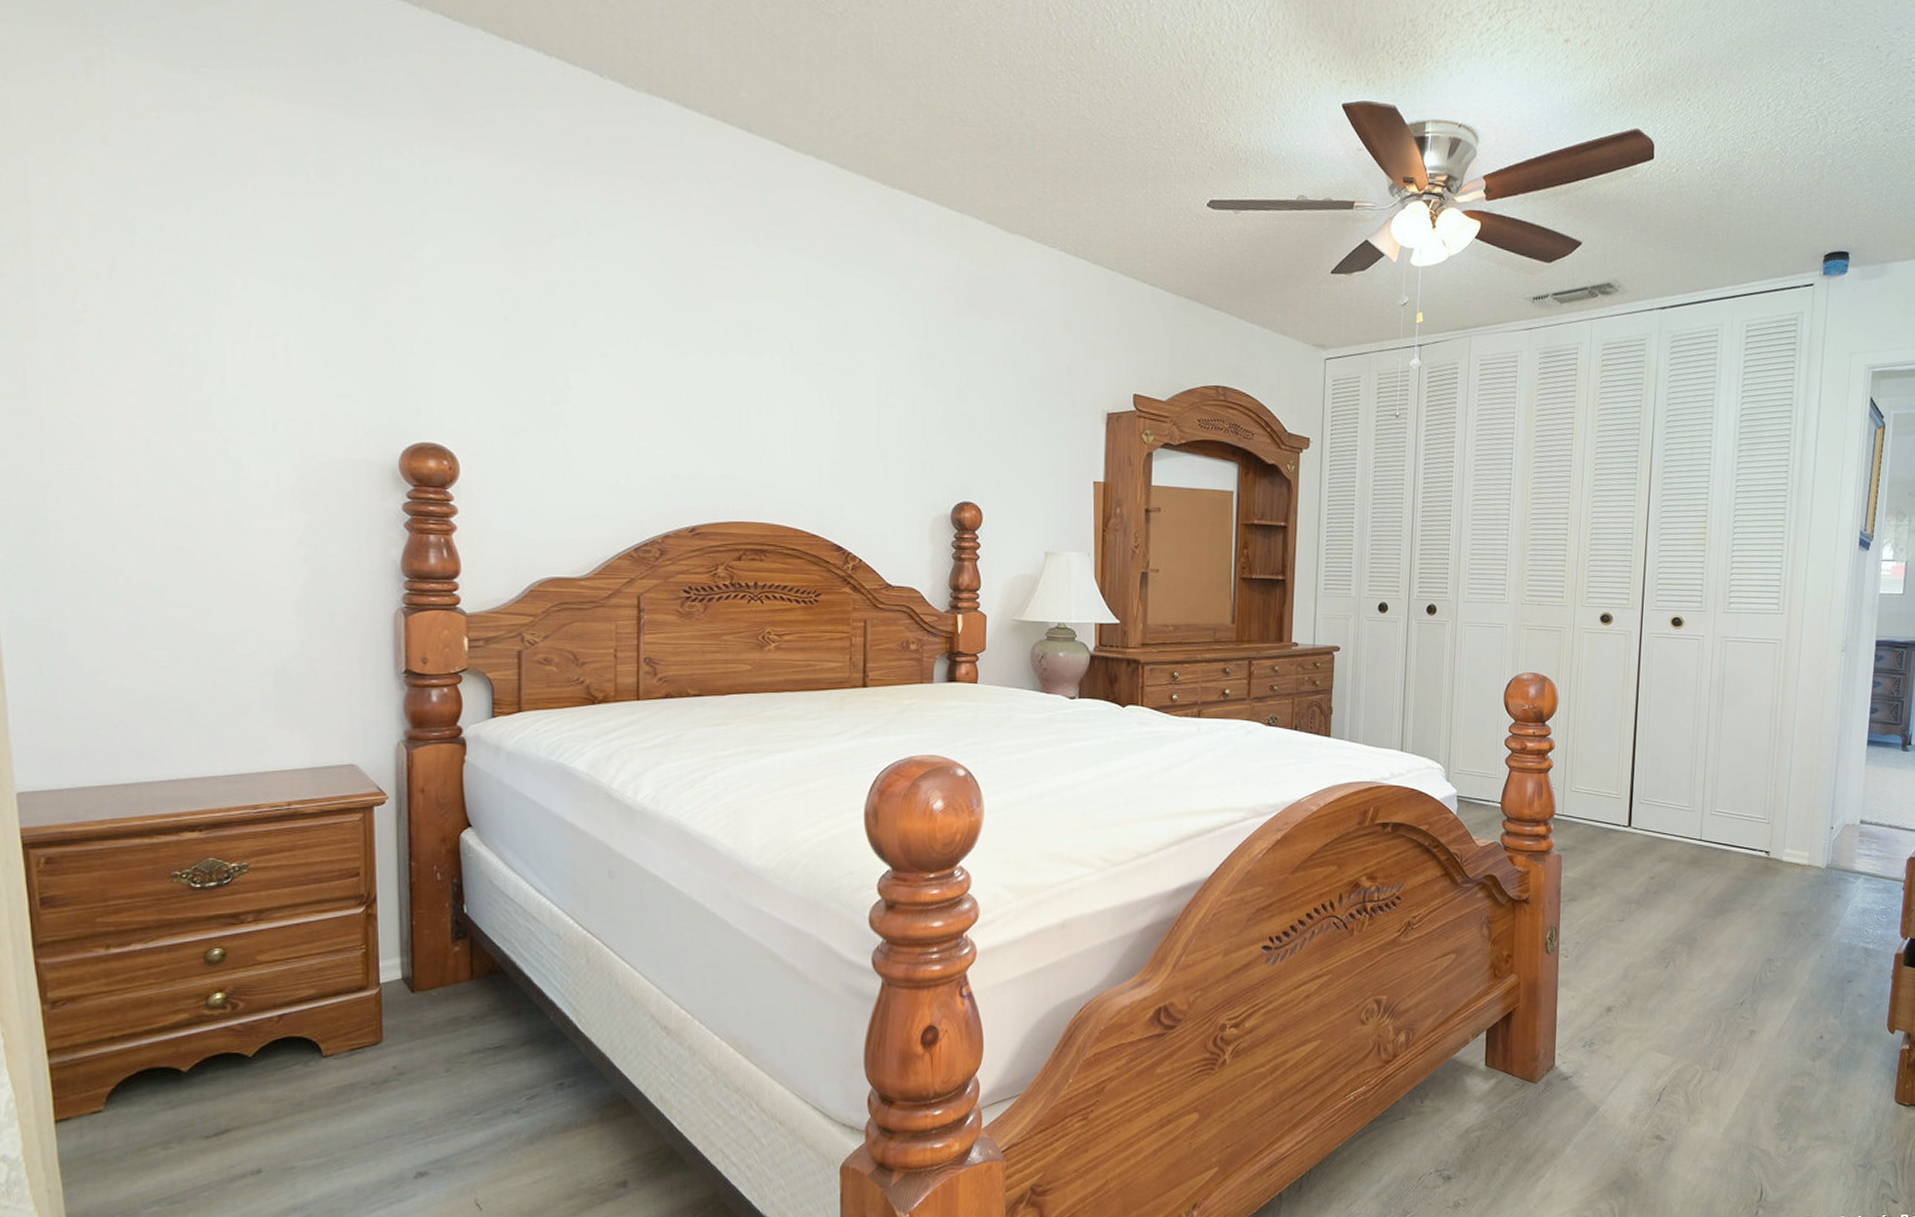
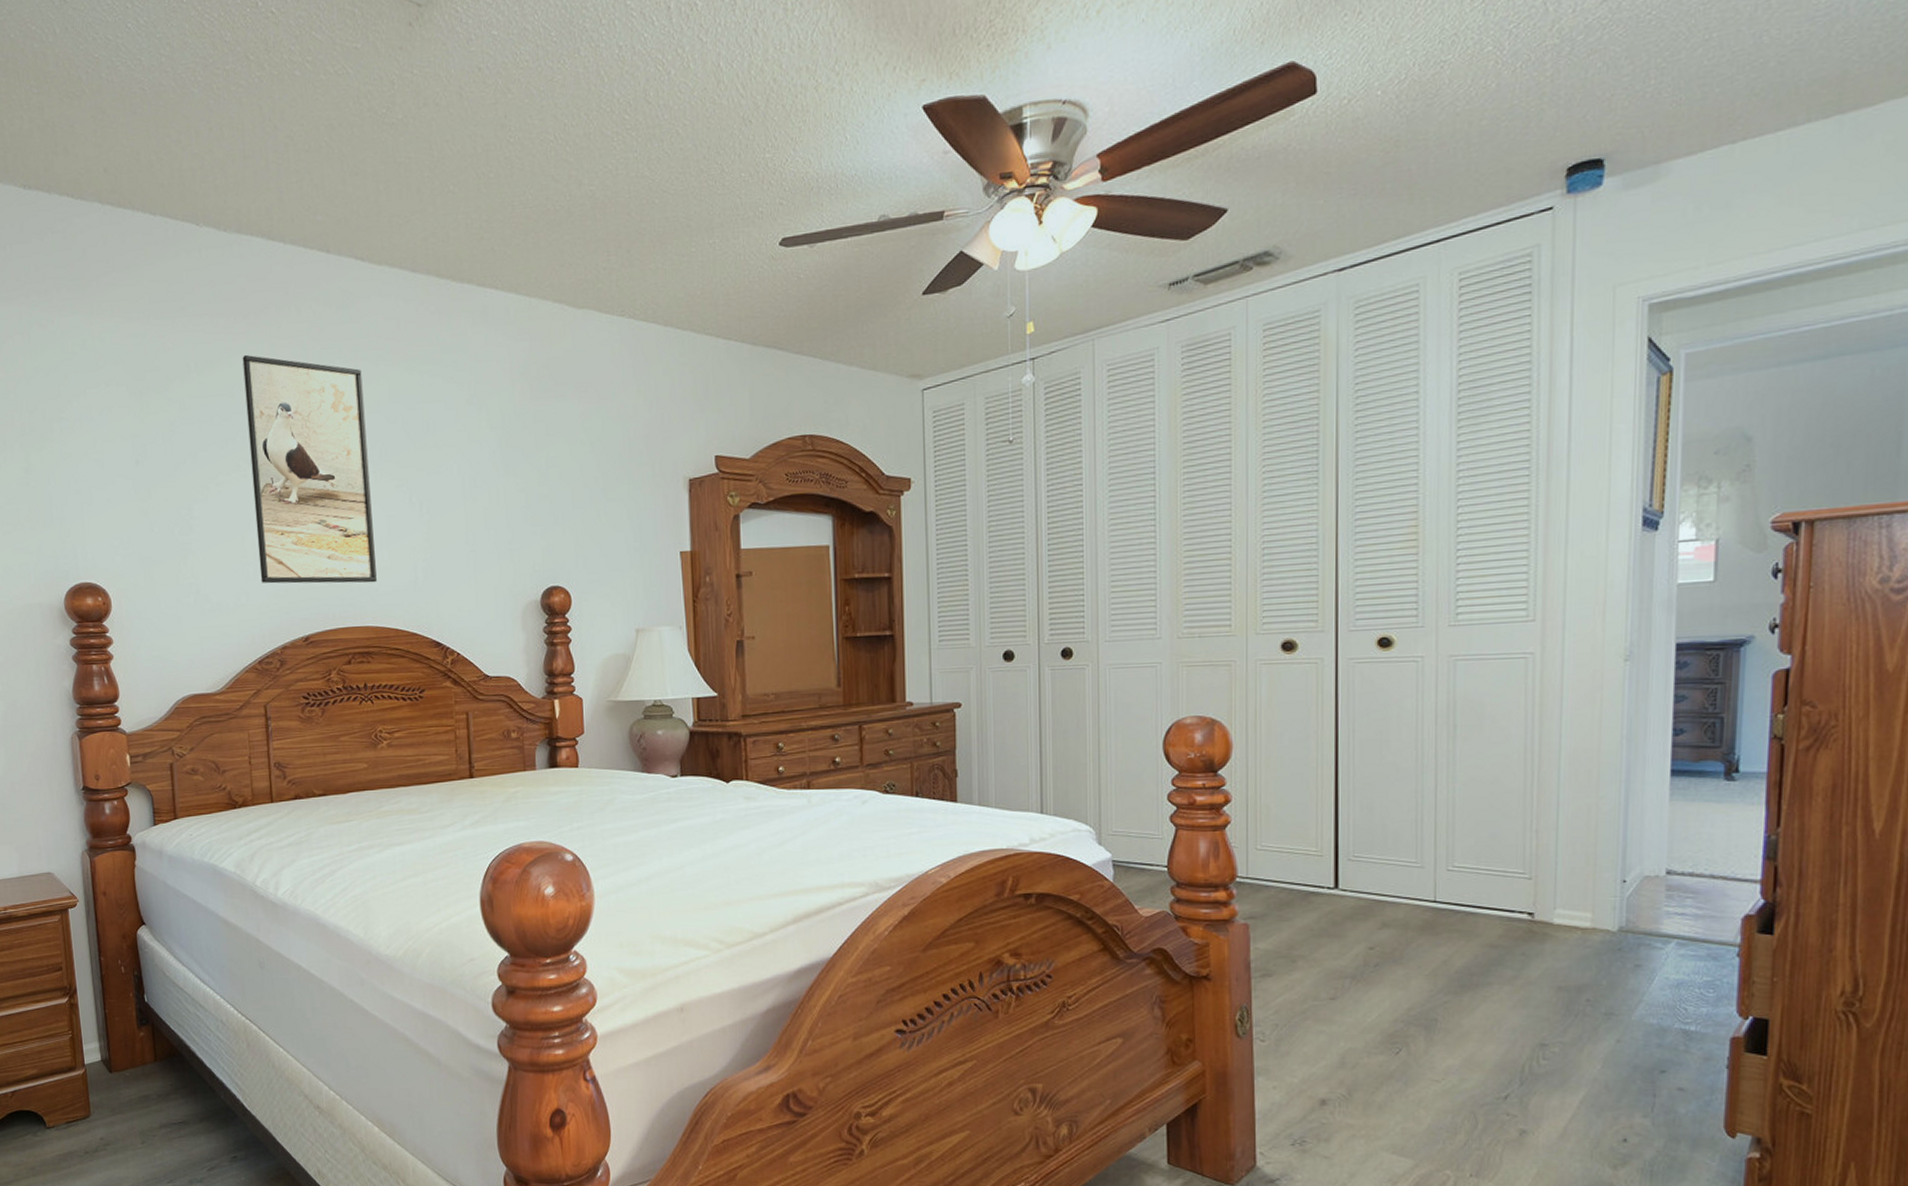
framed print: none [642,222,777,479] -> present [242,354,377,584]

